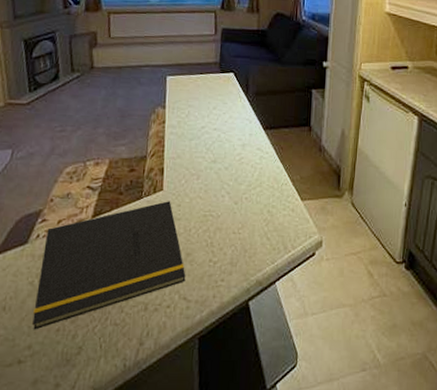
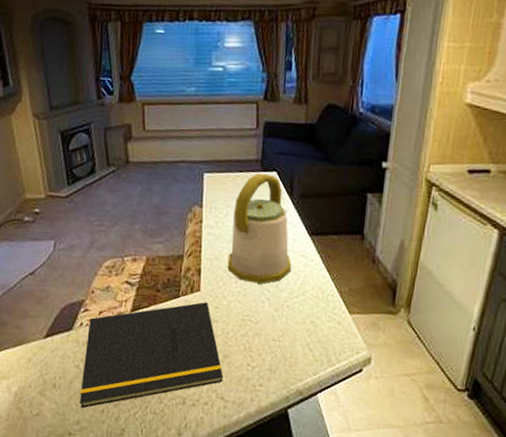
kettle: none [189,74,249,179] -> present [227,173,291,284]

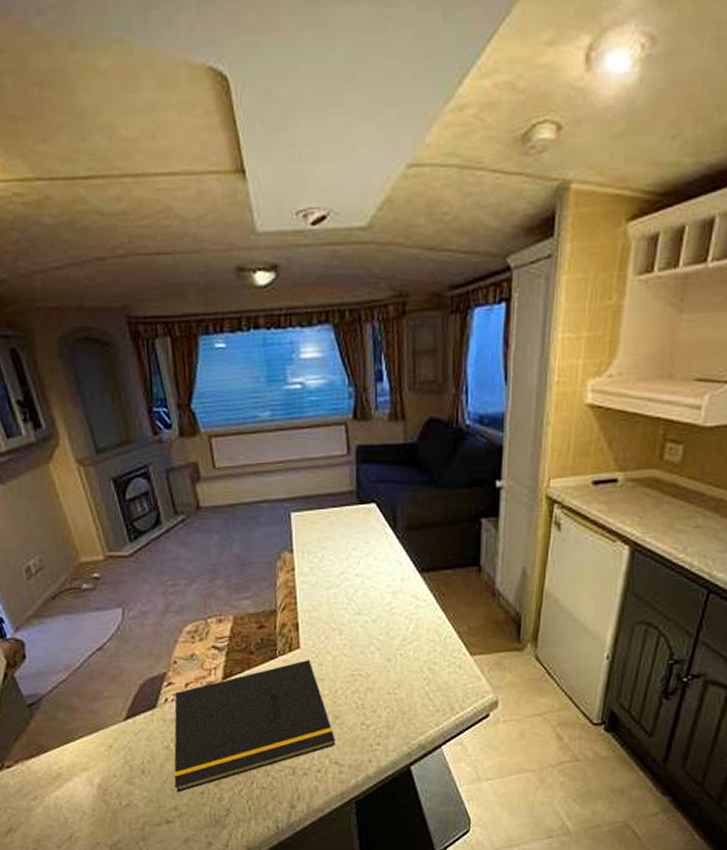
kettle: present [227,173,291,284] -> none [328,506,401,633]

